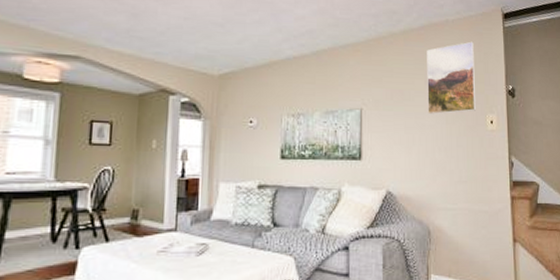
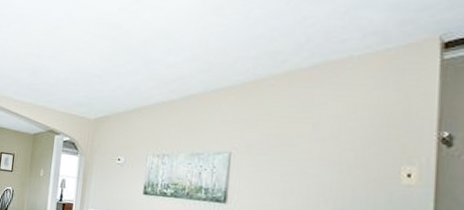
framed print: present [427,41,476,115] -> none [313,79,389,163]

